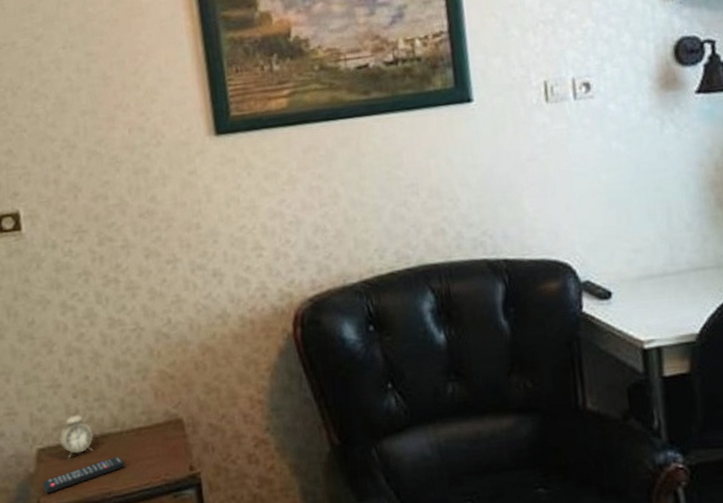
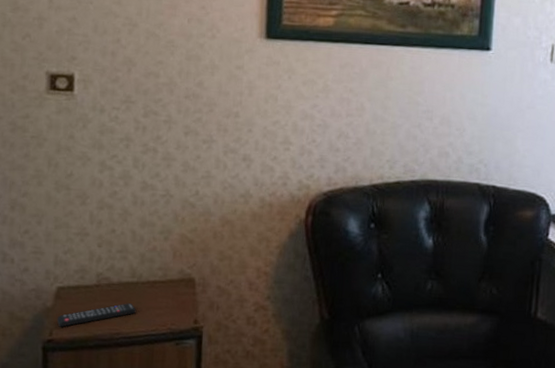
alarm clock: present [59,407,94,459] -> none [80,254,112,299]

